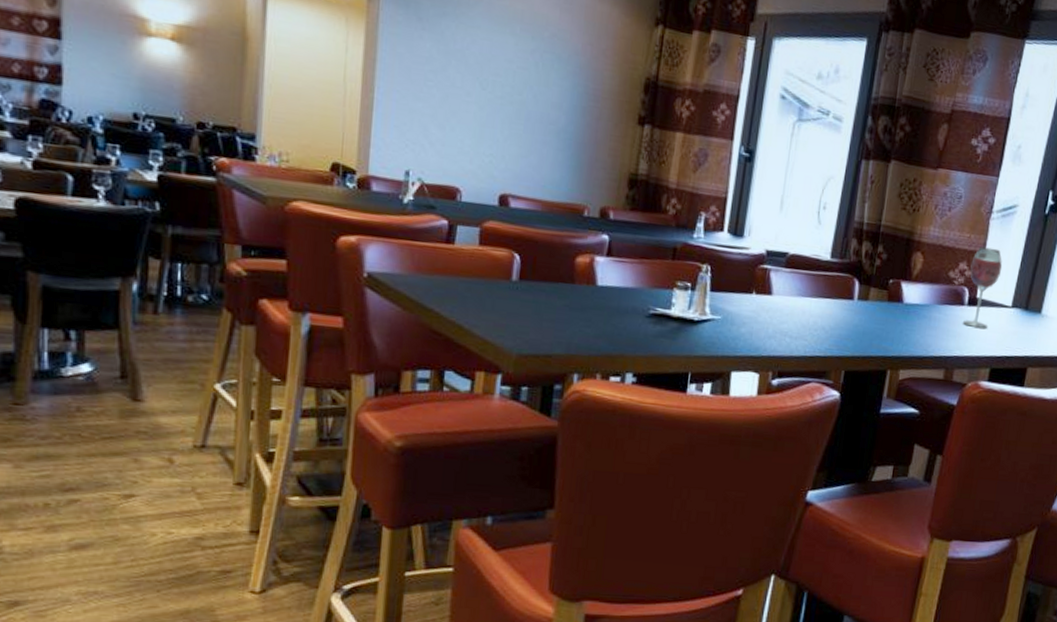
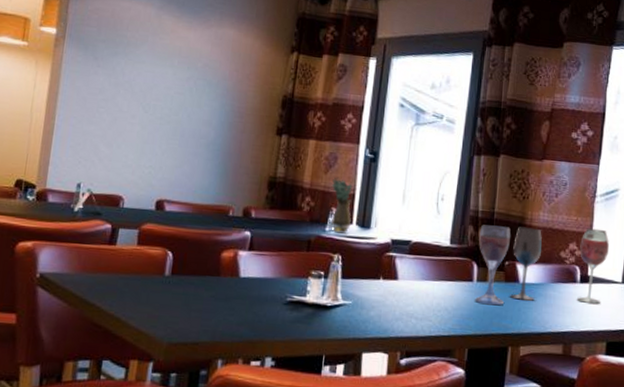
vase: none [700,176,725,242] -> present [331,176,353,234]
cup: none [853,238,898,327] -> present [474,224,511,306]
wine glass: none [891,242,931,323] -> present [509,227,542,301]

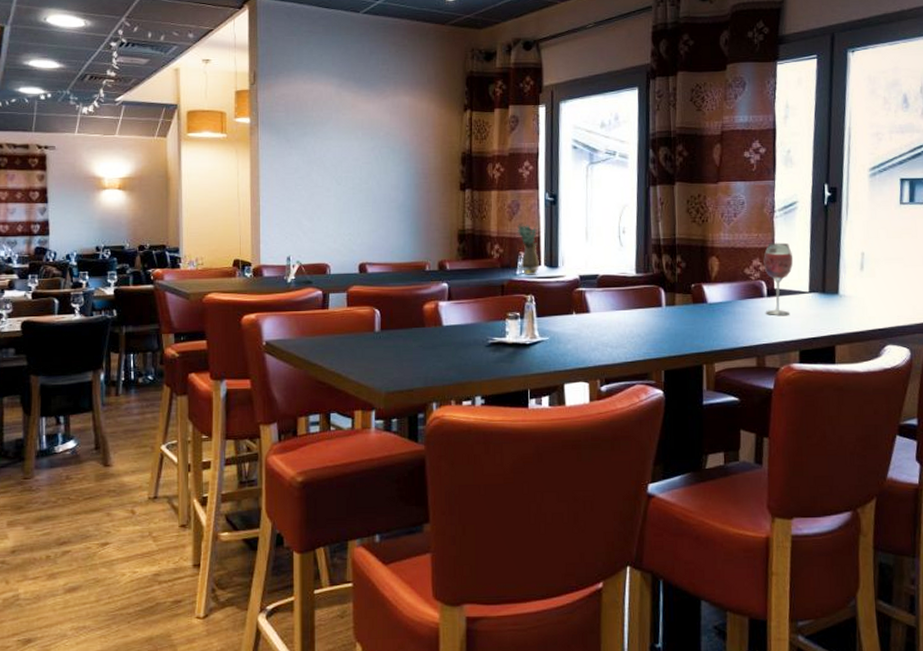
cup: present [474,224,511,306] -> none [663,251,695,327]
wine glass: present [509,227,542,301] -> none [698,249,727,319]

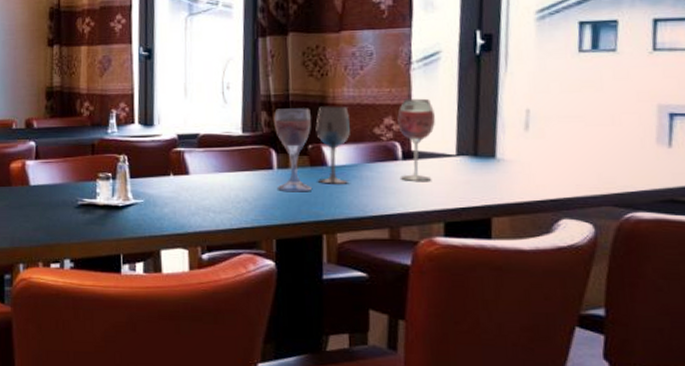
vase: present [517,223,539,275] -> none [108,79,133,134]
cup: none [663,251,695,327] -> present [274,108,313,192]
wine glass: none [698,249,727,319] -> present [316,106,351,184]

